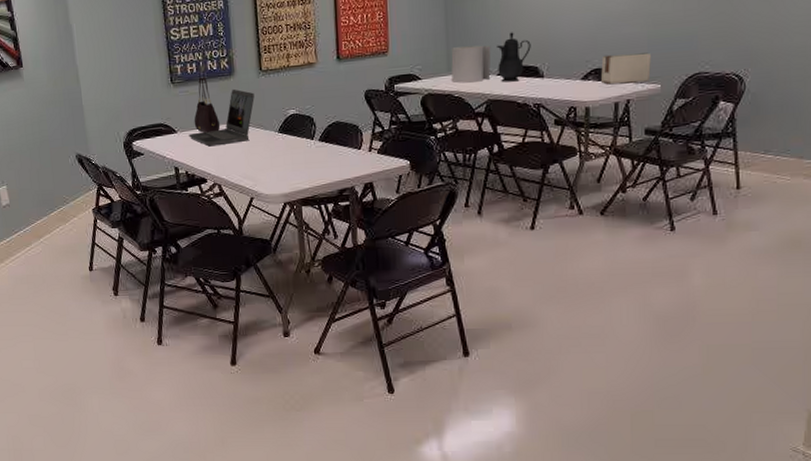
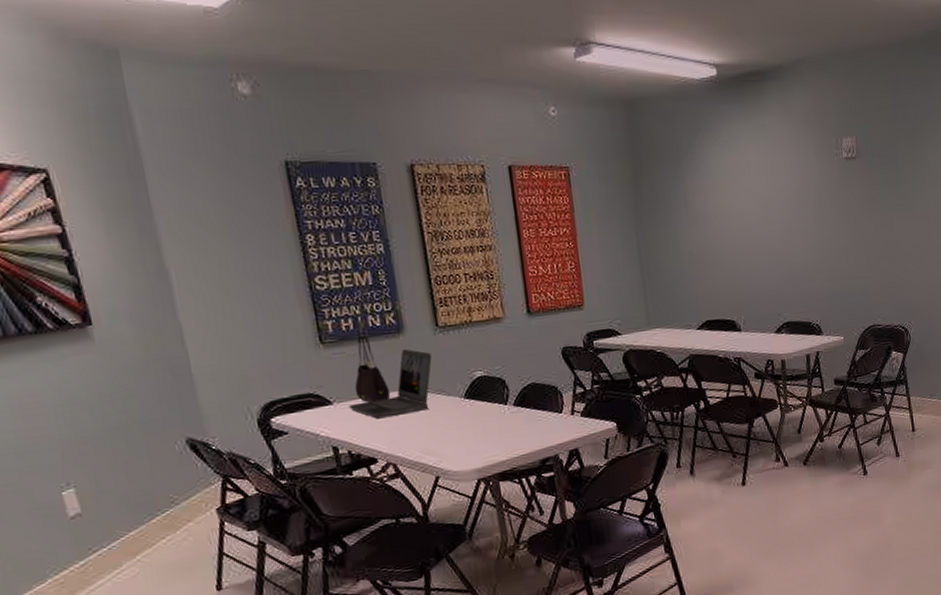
paper towel roll: present [451,45,491,84] -> none [650,298,691,339]
coffeepot: present [497,32,531,83] -> none [694,285,727,337]
box: present [601,52,651,85] -> none [791,306,834,338]

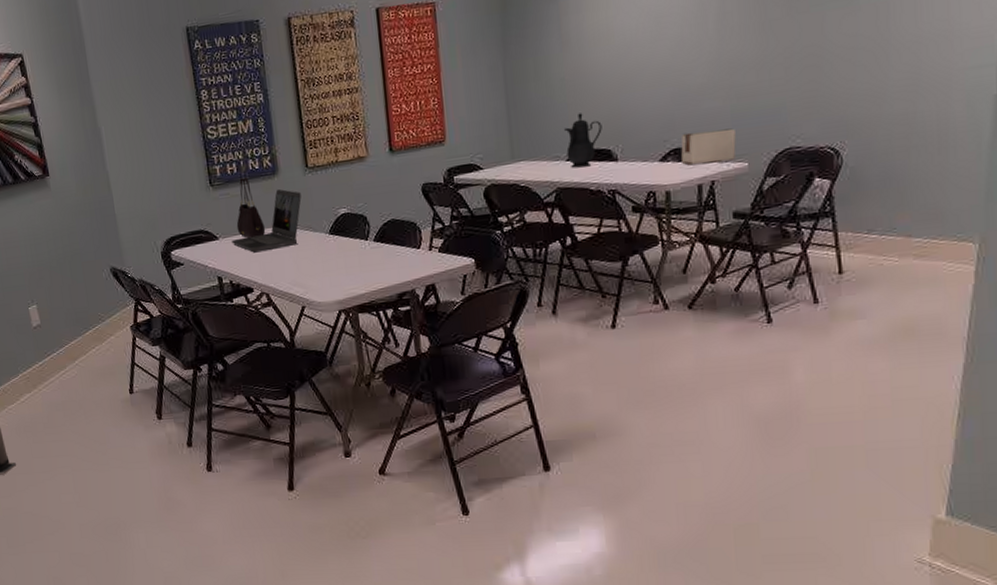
coffeepot: none [694,285,727,337] -> present [564,113,602,169]
box: none [791,306,834,338] -> present [680,128,736,166]

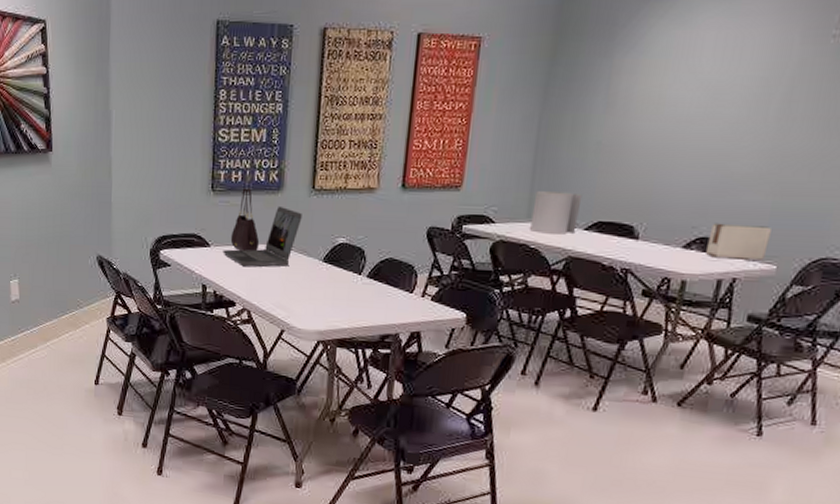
paper towel roll: none [515,128,559,172] -> present [530,191,583,235]
coffeepot: present [564,113,602,169] -> none [585,182,630,241]

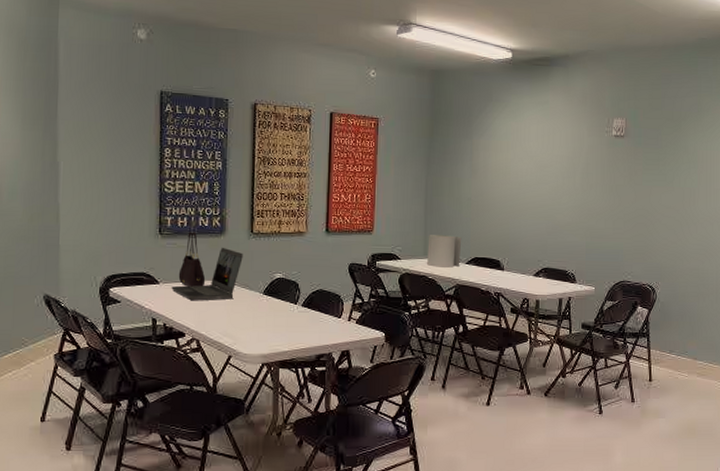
box: present [706,223,771,260] -> none [550,257,588,284]

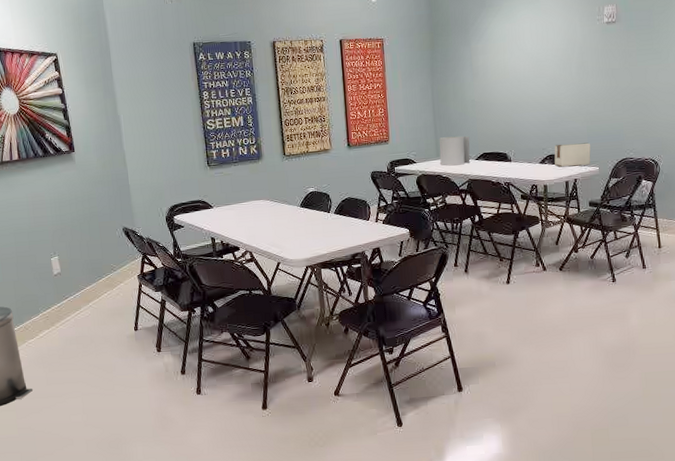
laptop computer: present [171,247,243,301] -> none [223,170,280,220]
handbag: present [178,232,206,287] -> none [228,160,251,208]
box: none [550,257,588,284] -> present [554,142,591,167]

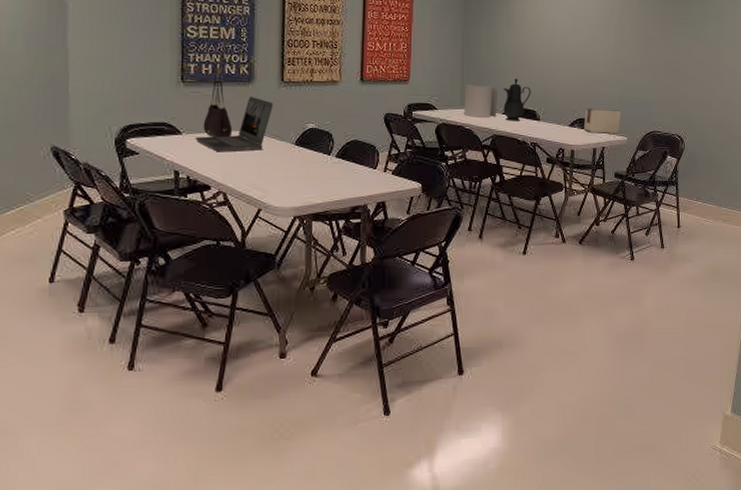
laptop computer: none [223,170,280,220] -> present [195,96,273,152]
handbag: none [228,160,251,208] -> present [203,80,233,138]
coffeepot: none [474,126,501,166] -> present [503,78,531,122]

